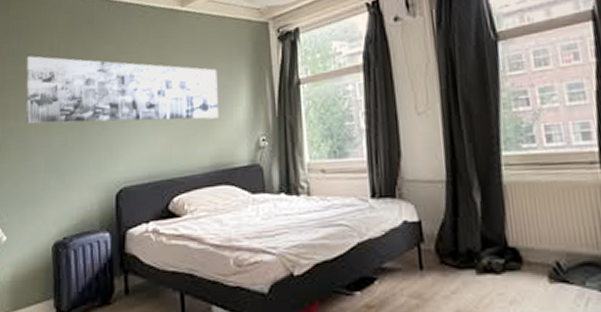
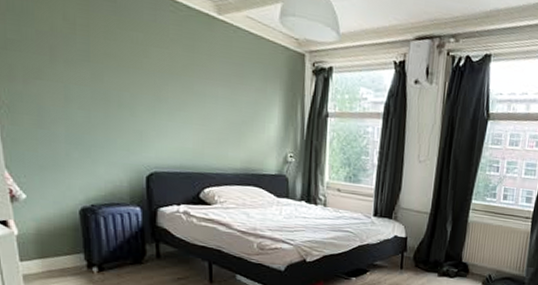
wall art: present [25,56,220,124] -> none [33,19,252,130]

